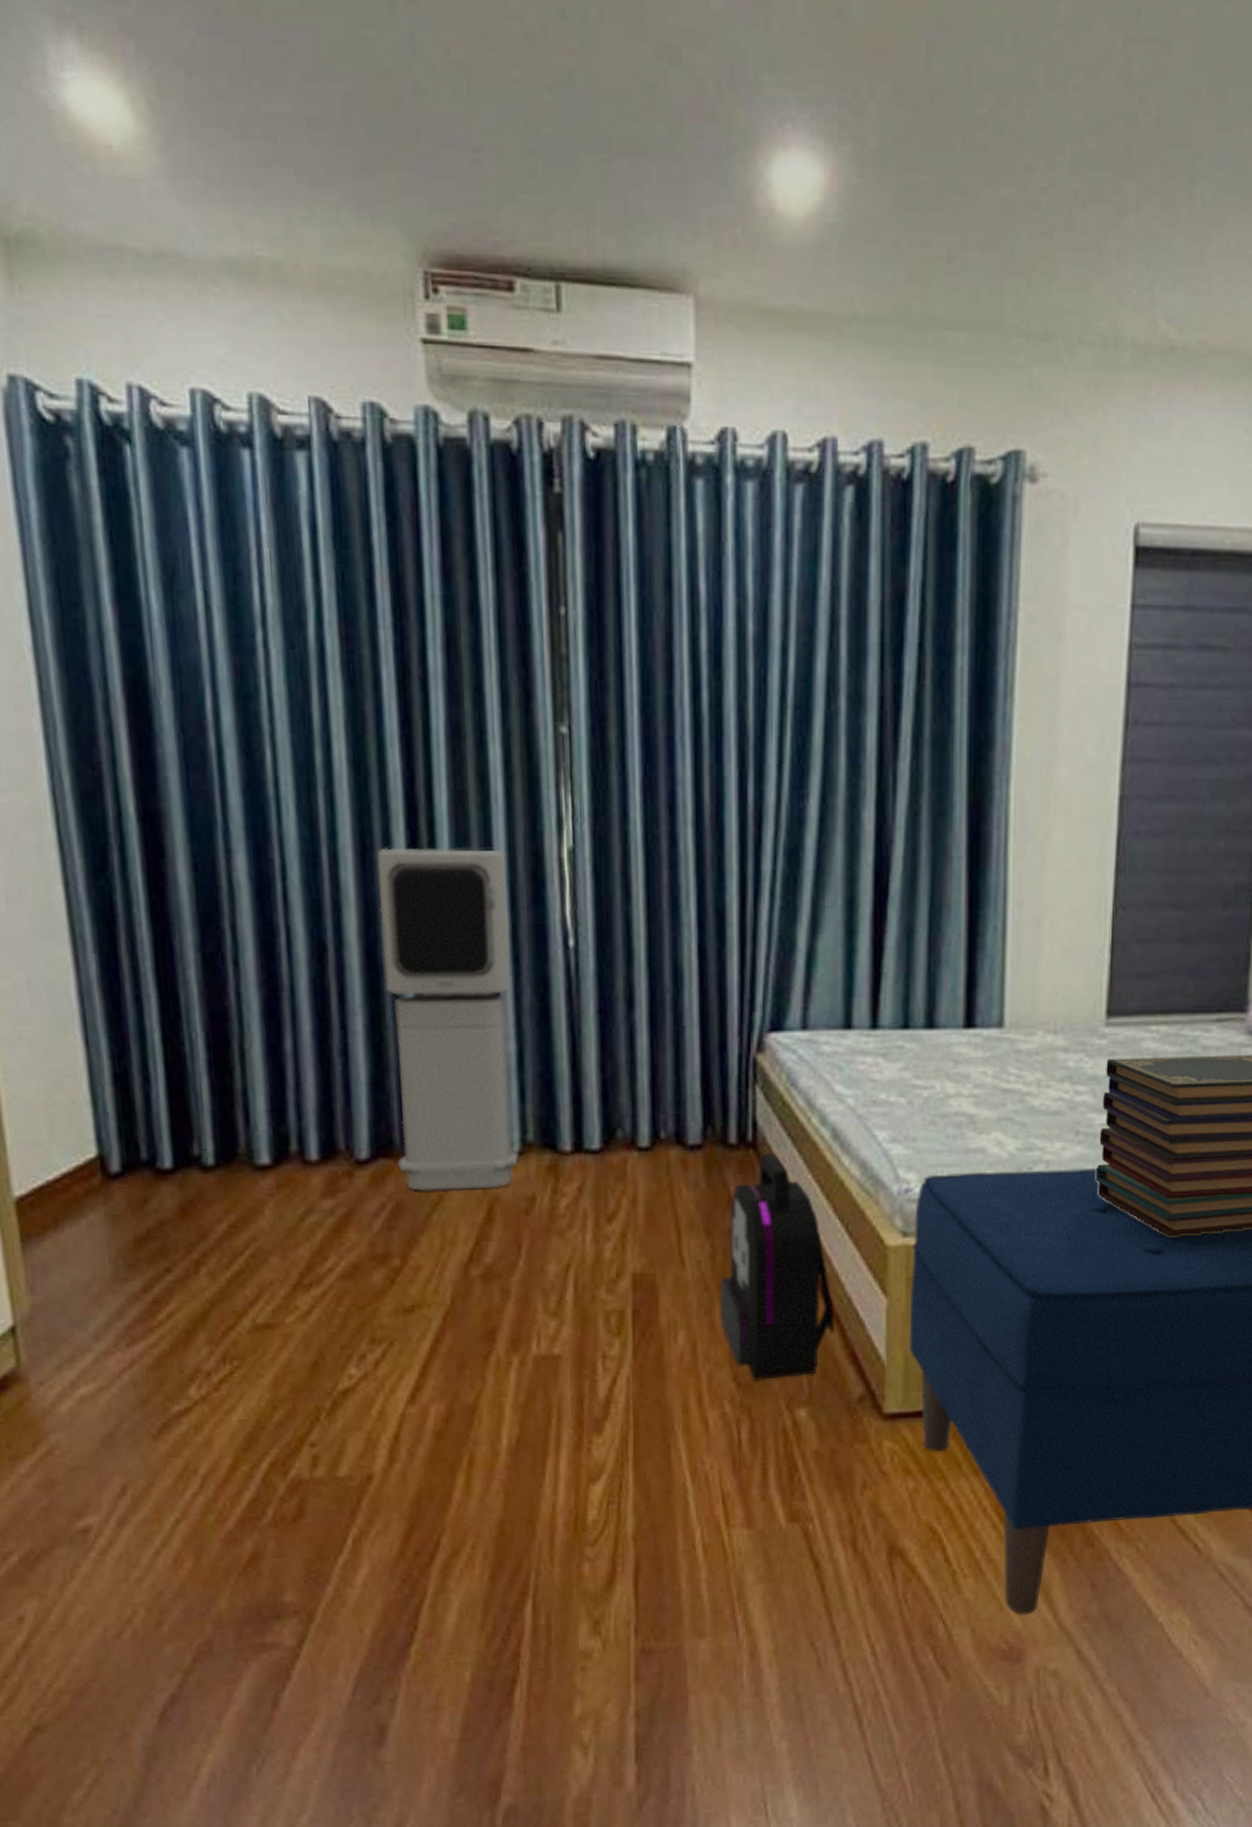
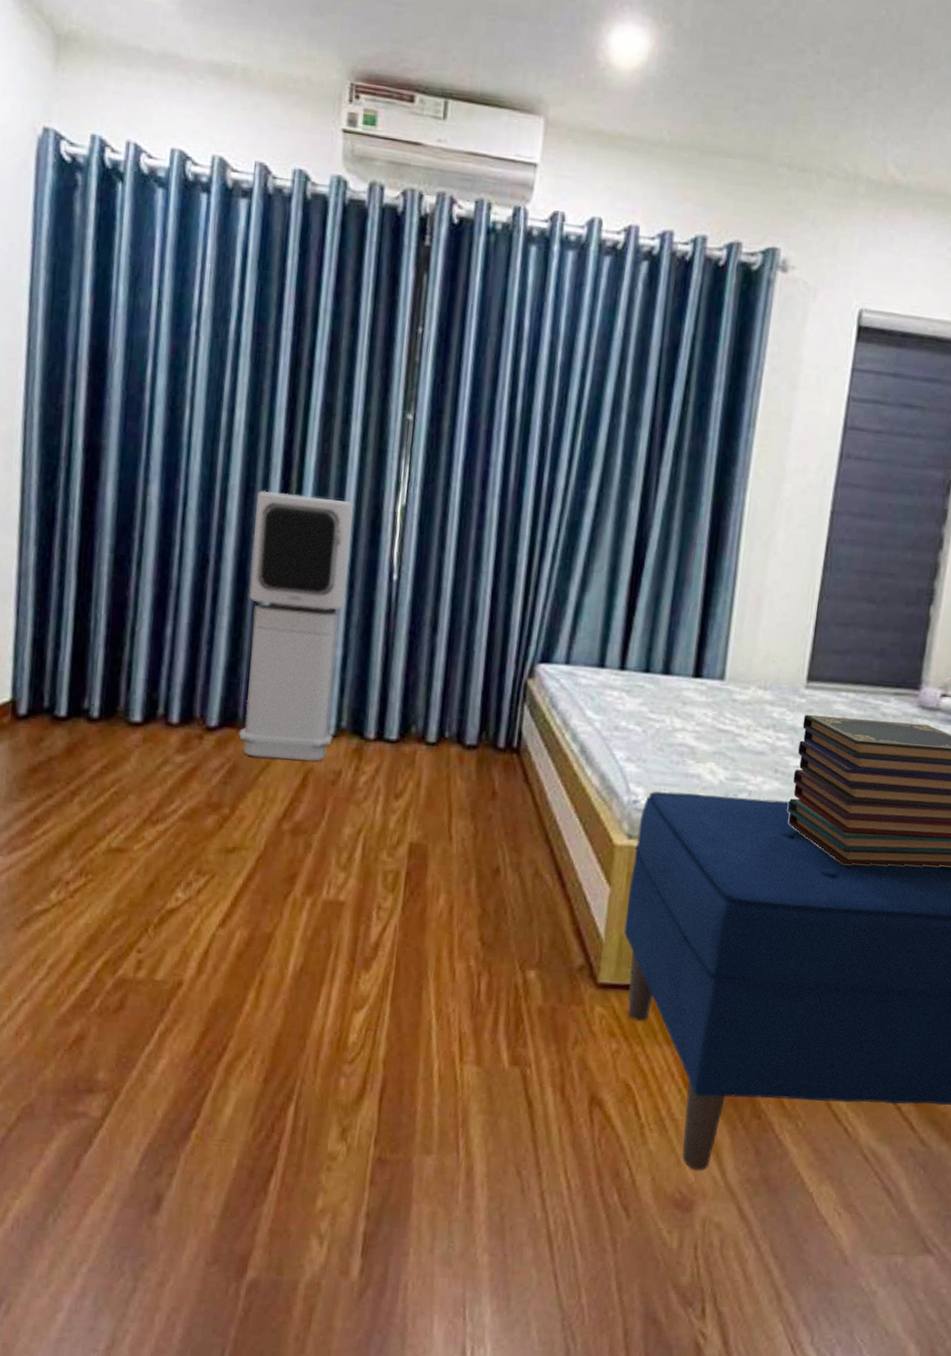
backpack: present [720,1152,836,1380] -> none [475,757,567,944]

